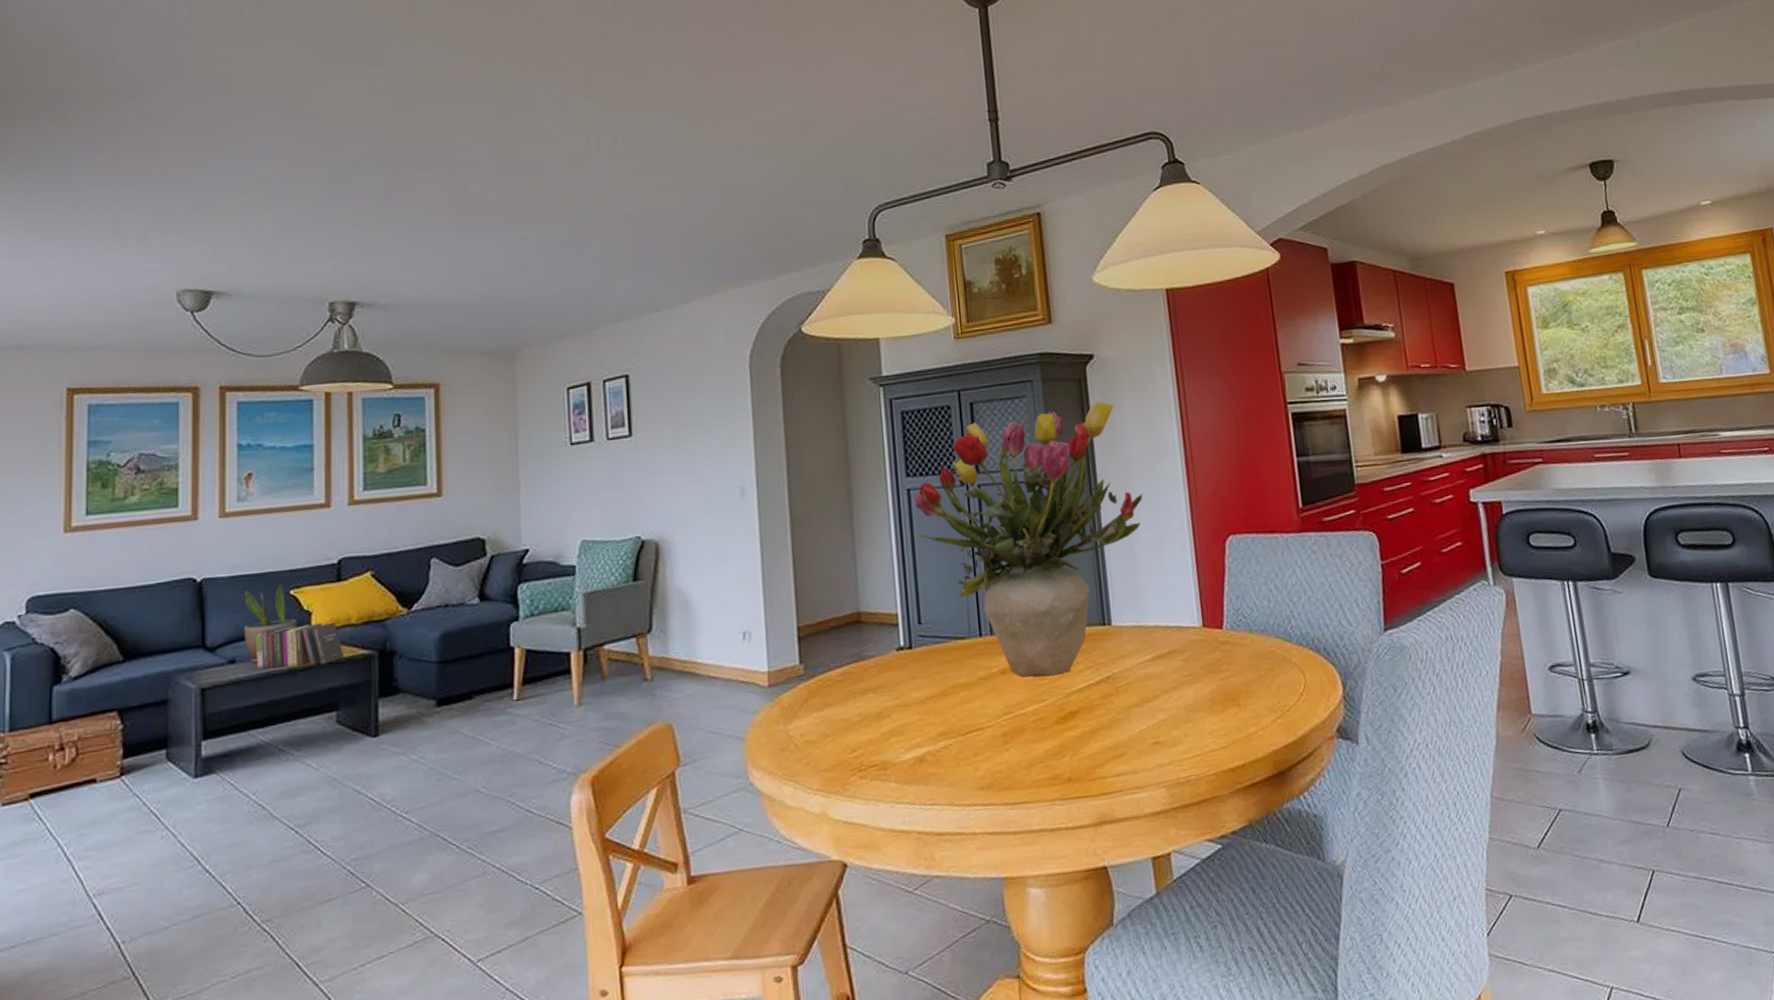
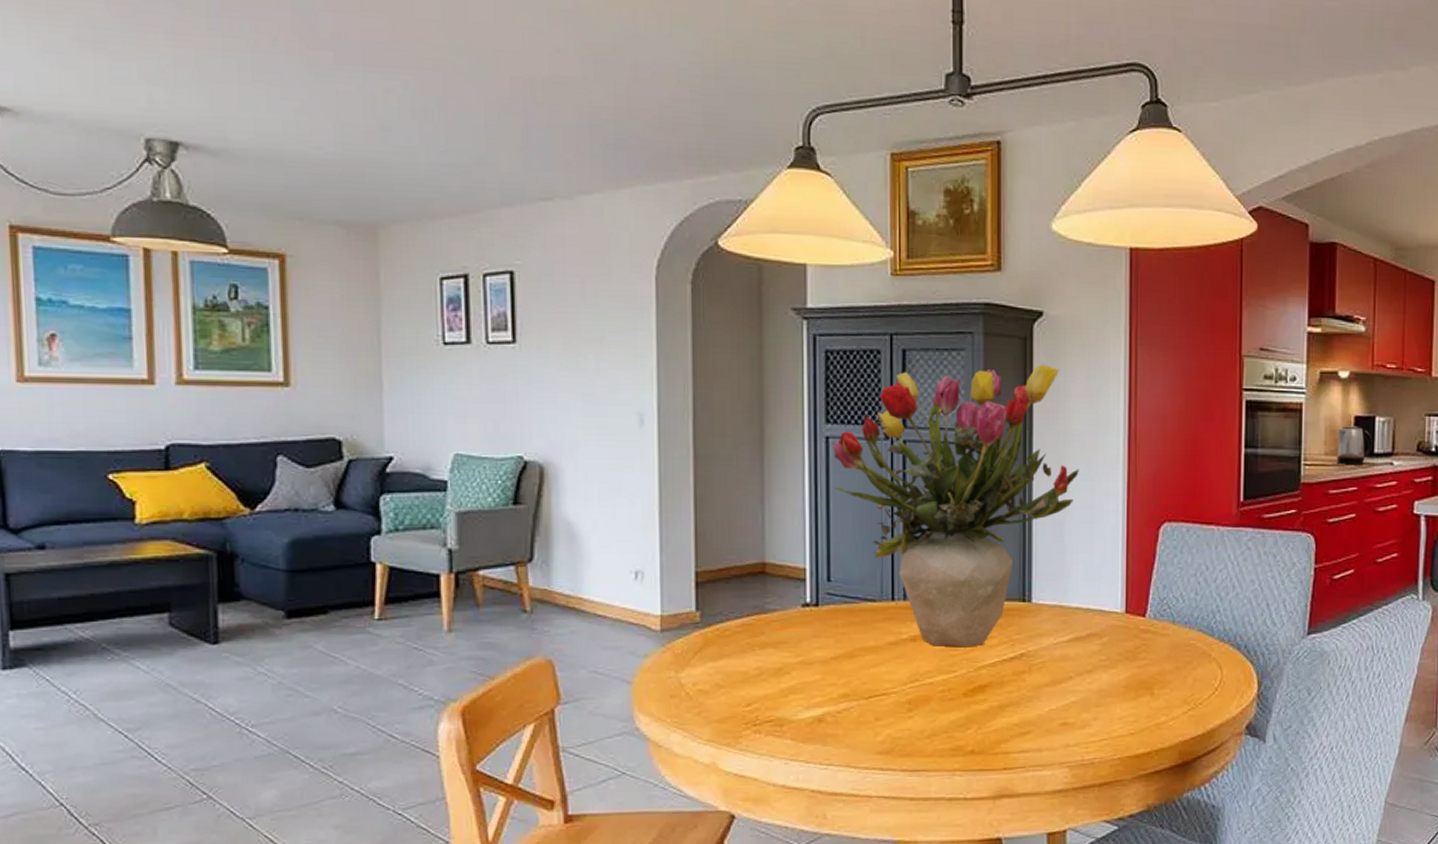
potted plant: present [243,583,298,664] -> none [52,465,119,552]
books: present [256,622,344,670] -> none [69,513,176,560]
kettle: none [1384,424,1420,463] -> present [1336,426,1373,466]

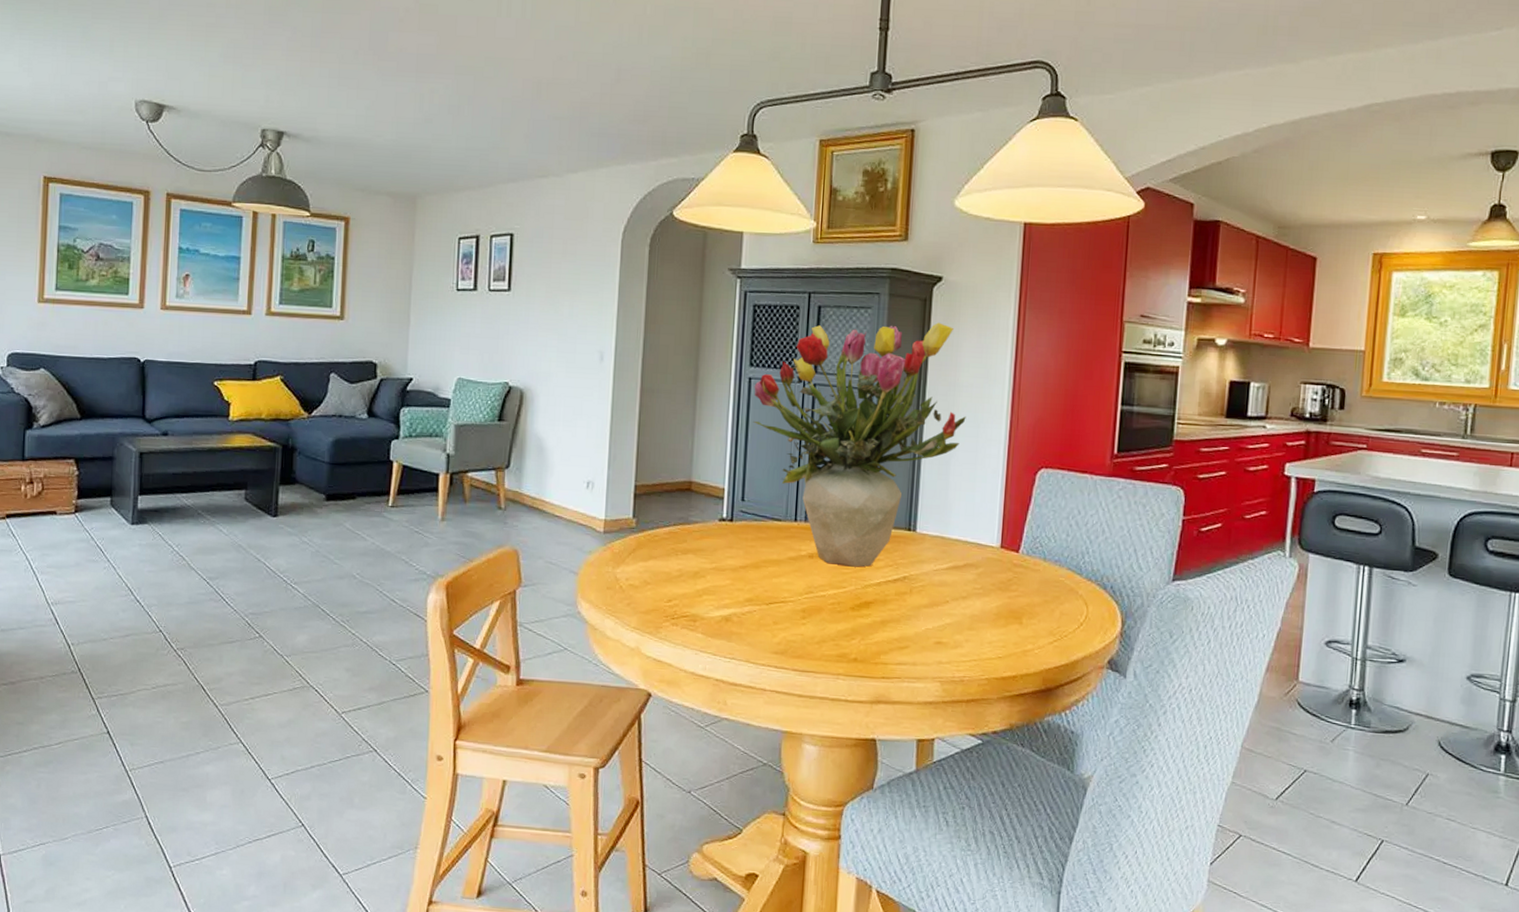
kettle: present [1336,426,1373,466] -> none [1209,389,1247,428]

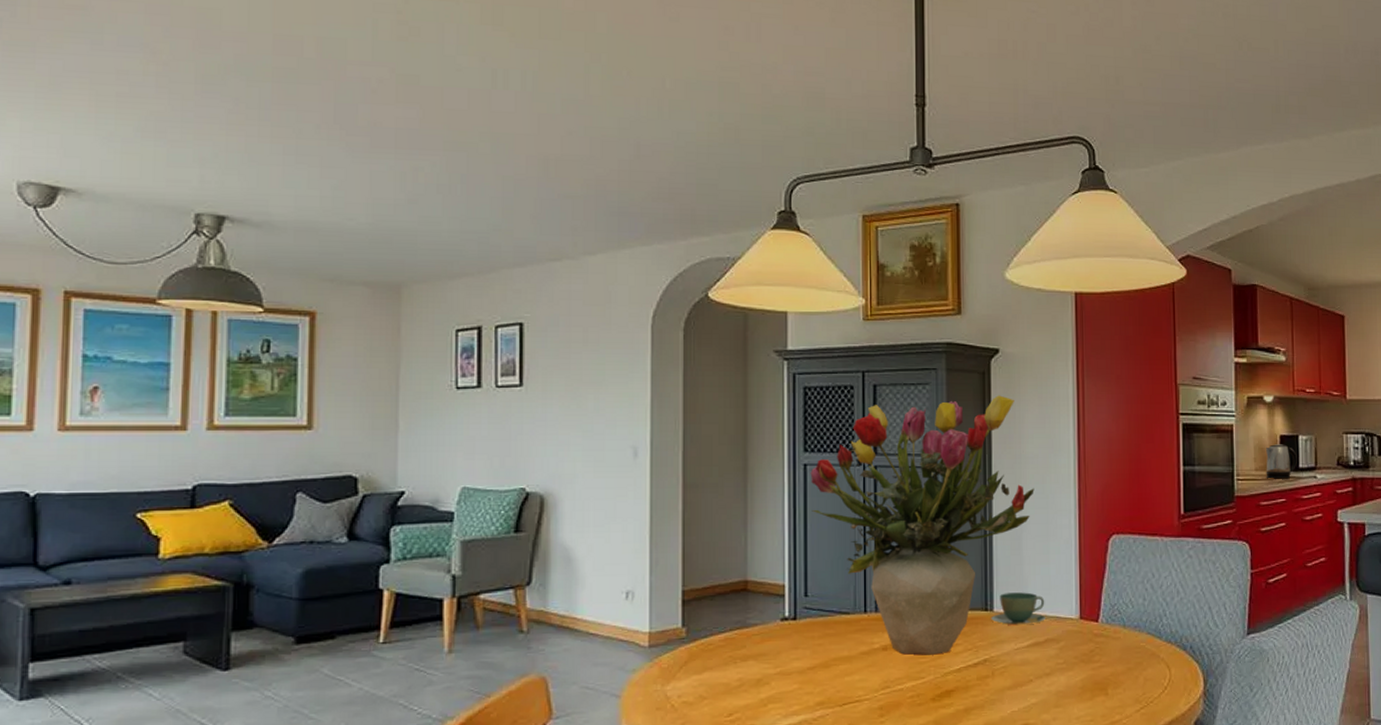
teacup: none [913,515,968,549] -> present [991,592,1047,626]
kettle: none [1209,389,1247,428] -> present [1266,444,1297,480]

